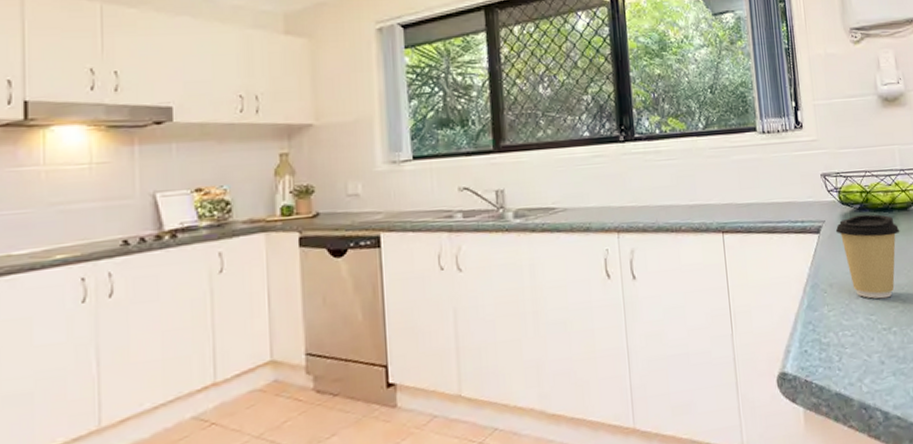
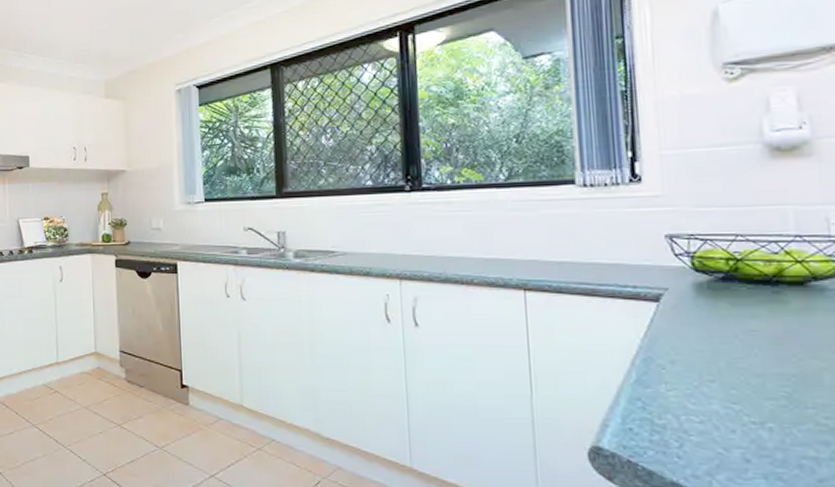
coffee cup: present [835,214,900,299] -> none [683,286,789,387]

